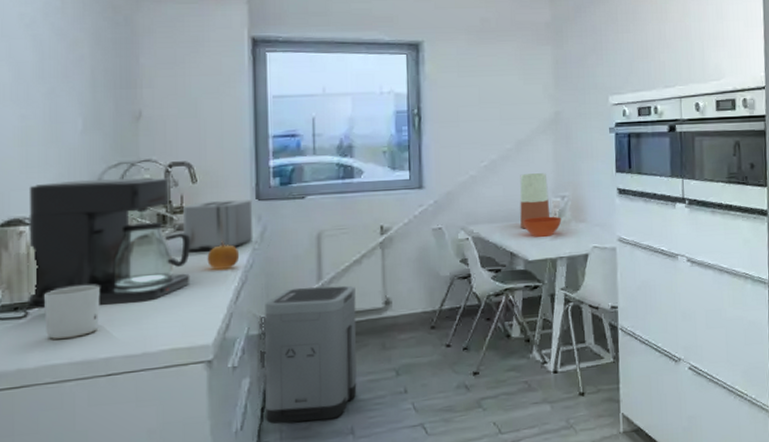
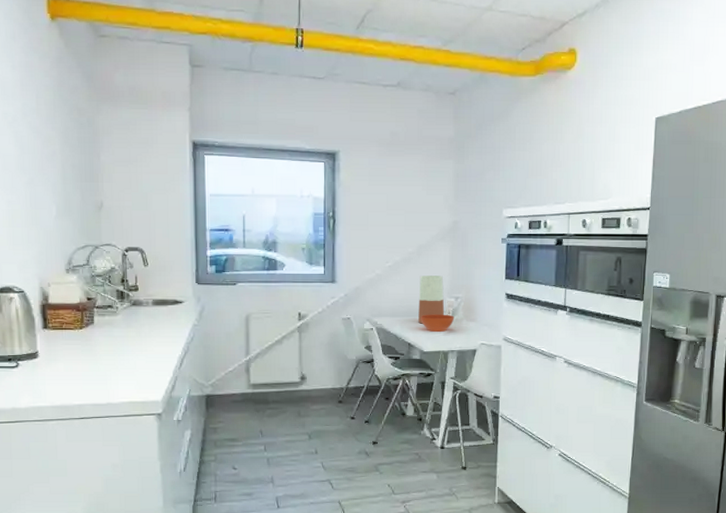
coffee maker: present [28,177,191,309] -> none [16,258,144,362]
mug: present [44,285,100,340] -> none [31,345,74,387]
toaster: present [183,199,254,252] -> none [137,282,194,324]
fruit: present [207,240,240,270] -> none [157,315,183,340]
trash can: present [264,285,357,424] -> none [202,360,277,469]

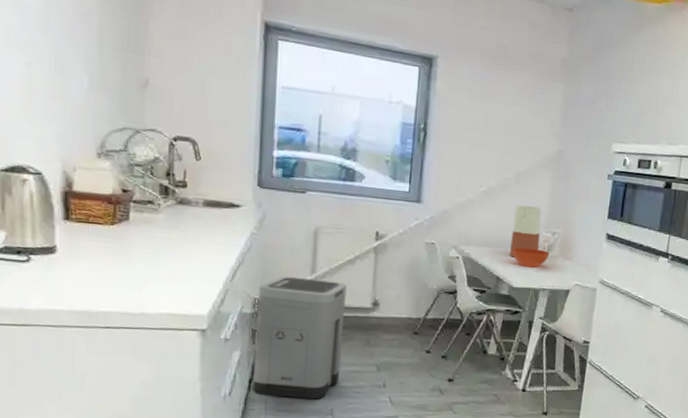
trash can: none [202,360,277,469] -> present [253,276,347,400]

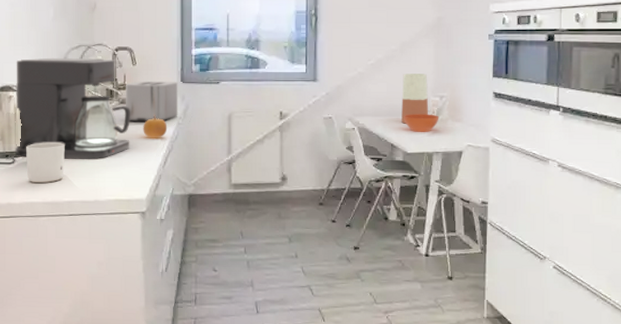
coffee maker: none [30,135,192,266] -> present [15,57,131,159]
mug: none [47,239,101,288] -> present [26,142,65,184]
toaster: none [185,180,254,229] -> present [126,81,178,122]
fruit: none [206,220,238,248] -> present [143,114,168,138]
trash can: present [253,276,347,400] -> none [185,159,258,272]

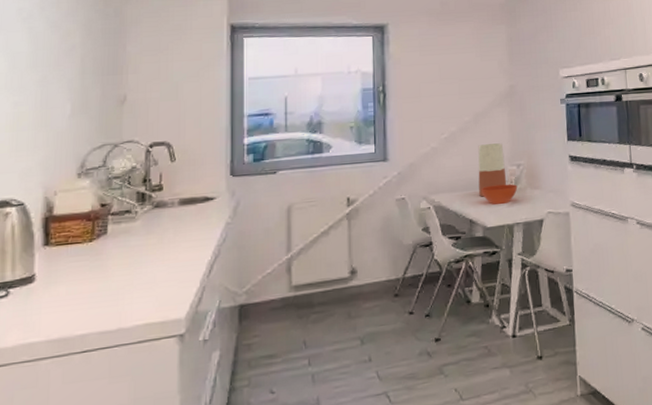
coffee maker: present [15,57,131,159] -> none [9,157,168,288]
mug: present [26,142,65,184] -> none [24,262,79,318]
toaster: present [126,81,178,122] -> none [161,175,227,228]
fruit: present [143,114,168,138] -> none [183,215,214,244]

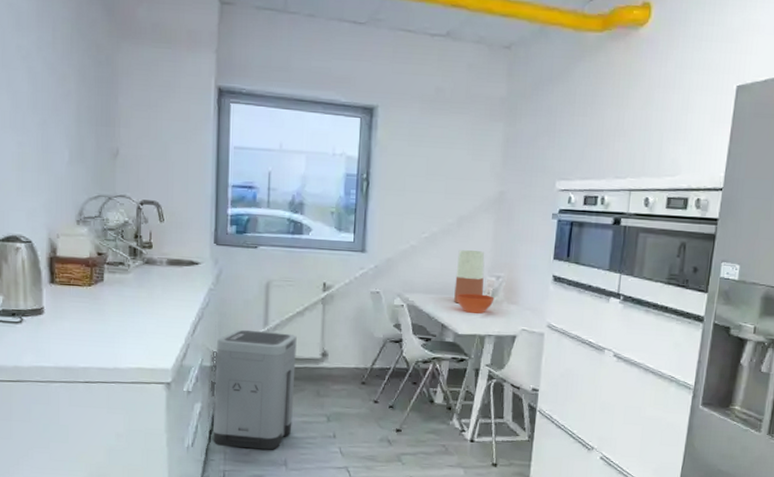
trash can: none [234,256,324,397] -> present [213,329,297,450]

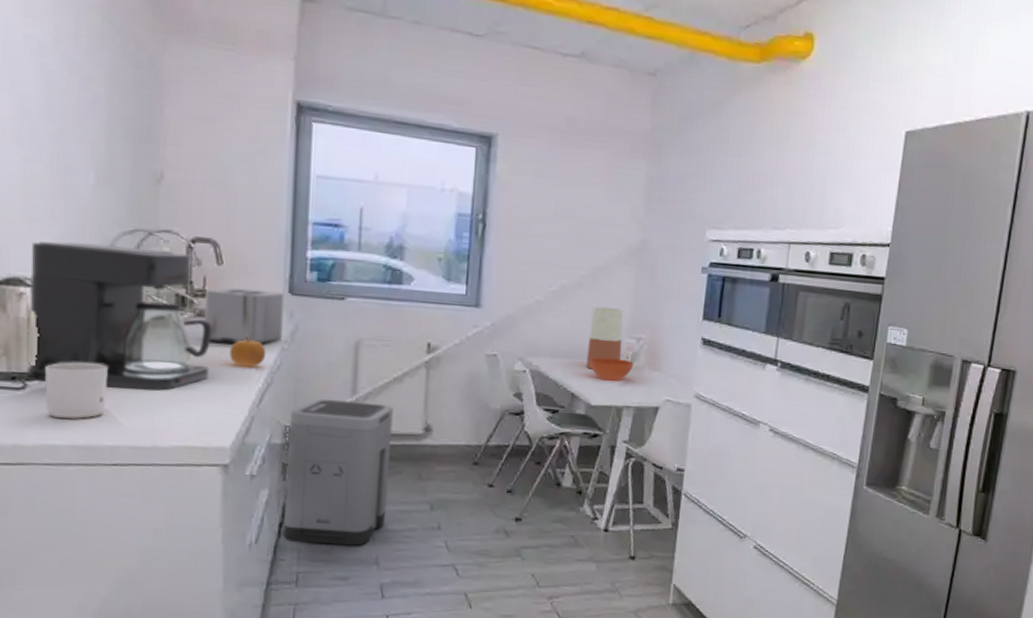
coffee maker: none [23,206,157,323] -> present [27,241,213,391]
mug: none [36,301,80,346] -> present [45,362,108,419]
toaster: none [151,240,211,285] -> present [205,287,285,344]
fruit: none [170,277,198,304] -> present [229,334,267,367]

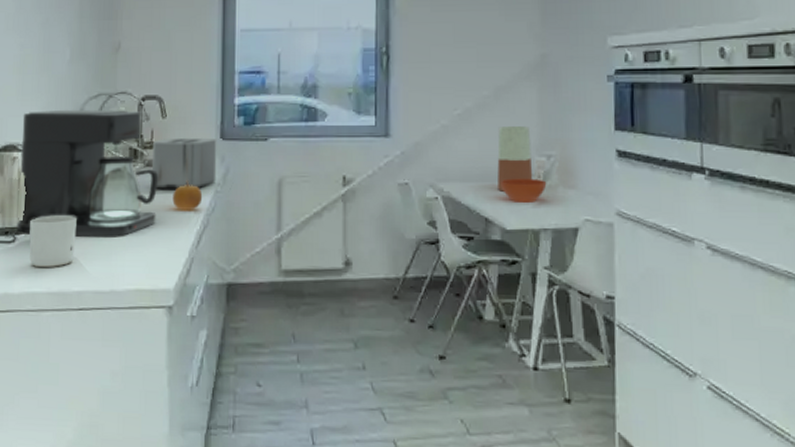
trash can: present [284,398,393,546] -> none [221,237,315,388]

